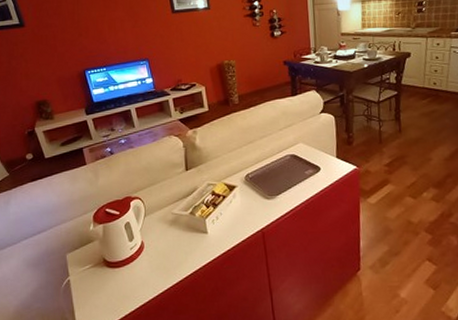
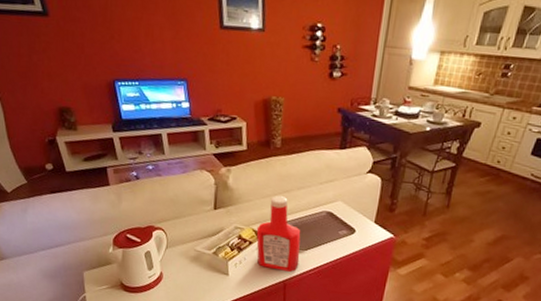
ketchup bottle: none [228,147,274,221] -> present [256,196,301,273]

